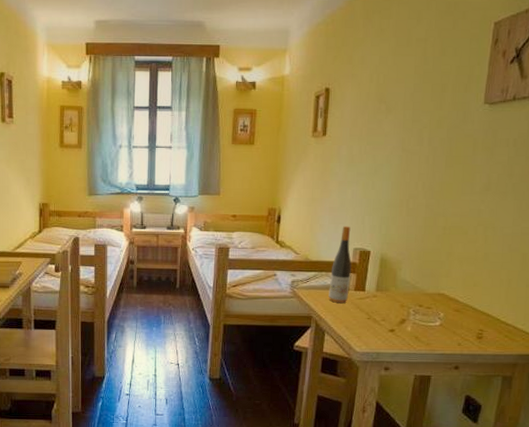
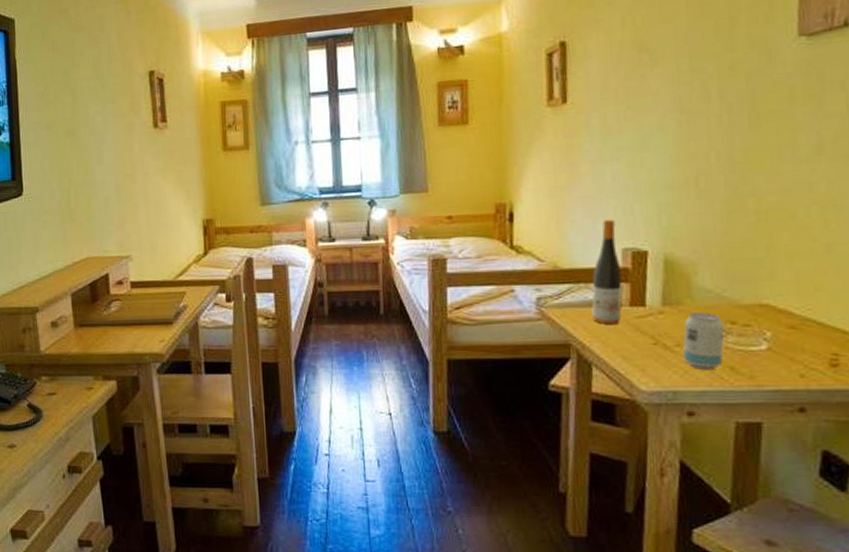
beverage can: none [385,297,415,339] -> present [682,312,725,371]

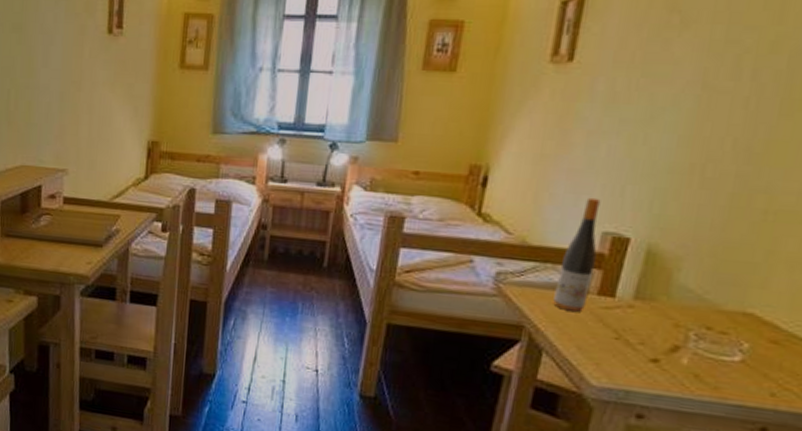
beverage can: present [682,312,725,371] -> none [644,311,699,375]

